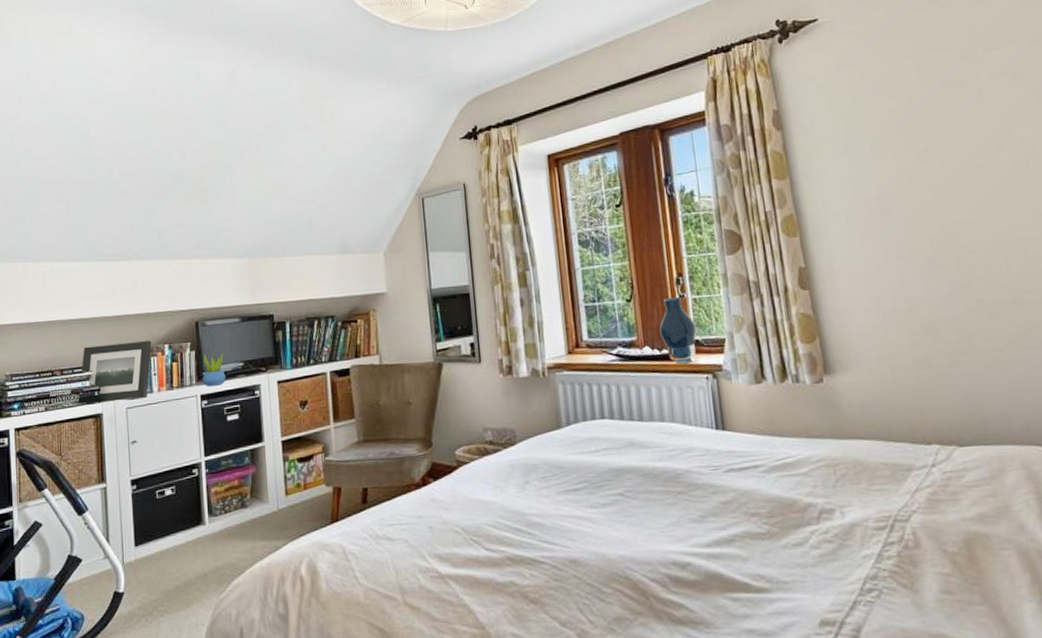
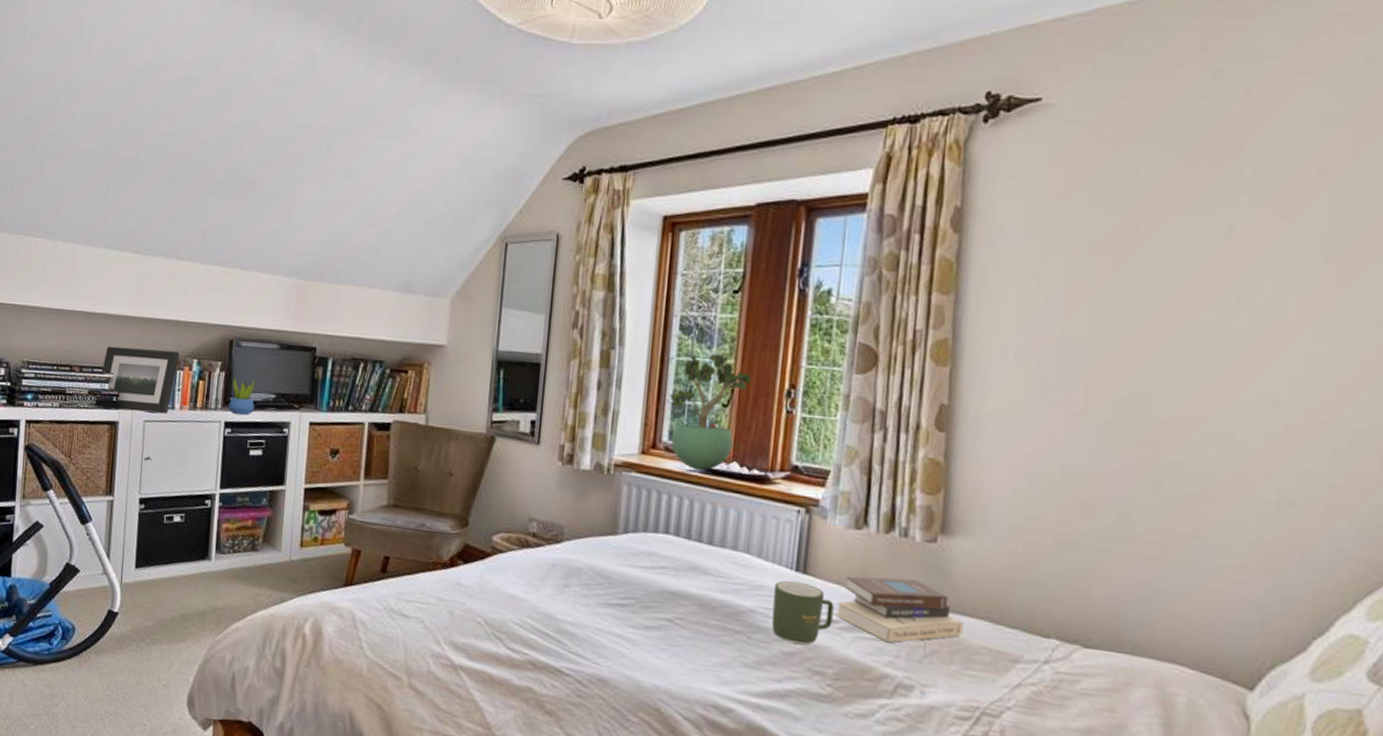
potted plant: none [583,258,646,360] -> present [670,353,752,471]
vase: present [659,296,697,364] -> none [754,411,799,491]
mug: none [701,438,756,494] -> present [771,580,834,645]
books: none [755,417,863,476] -> present [835,576,964,643]

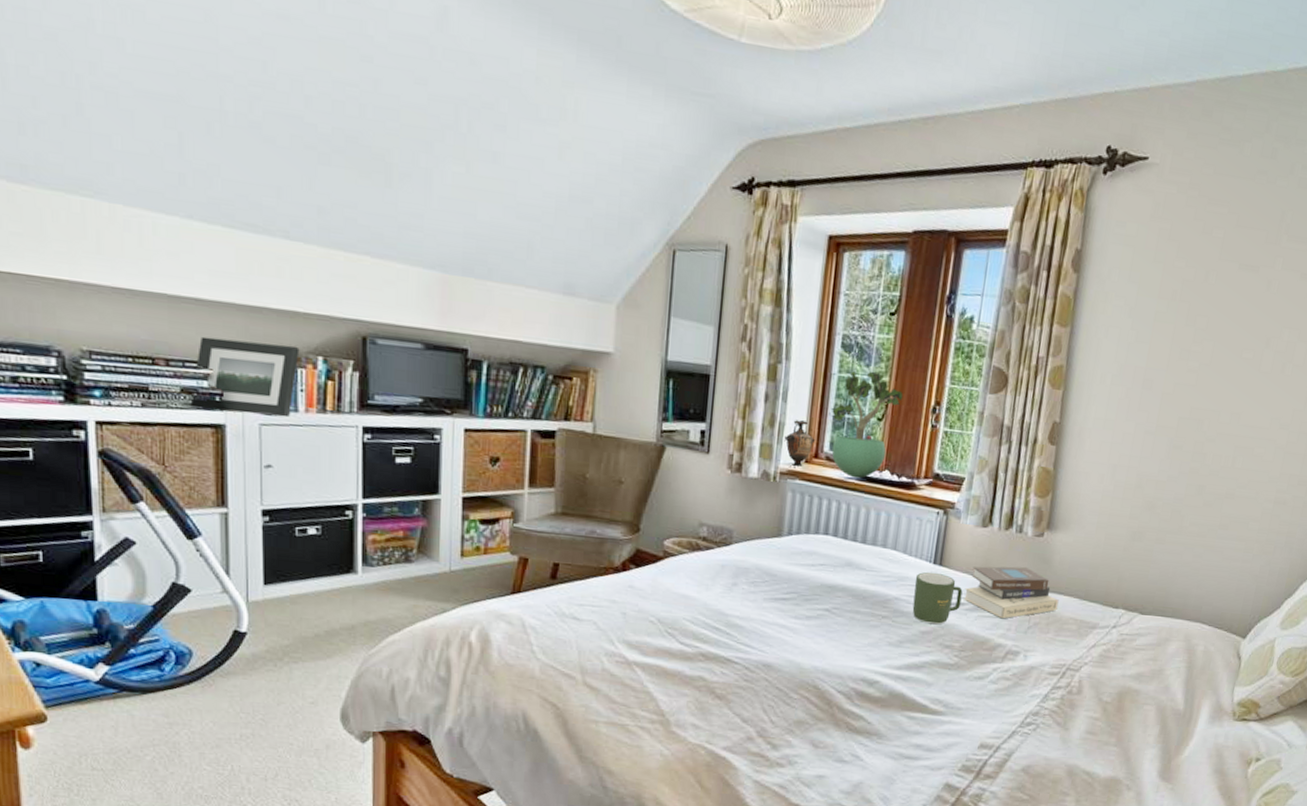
succulent plant: present [228,377,255,416] -> none [366,378,398,421]
vase: none [619,407,653,459] -> present [784,419,816,467]

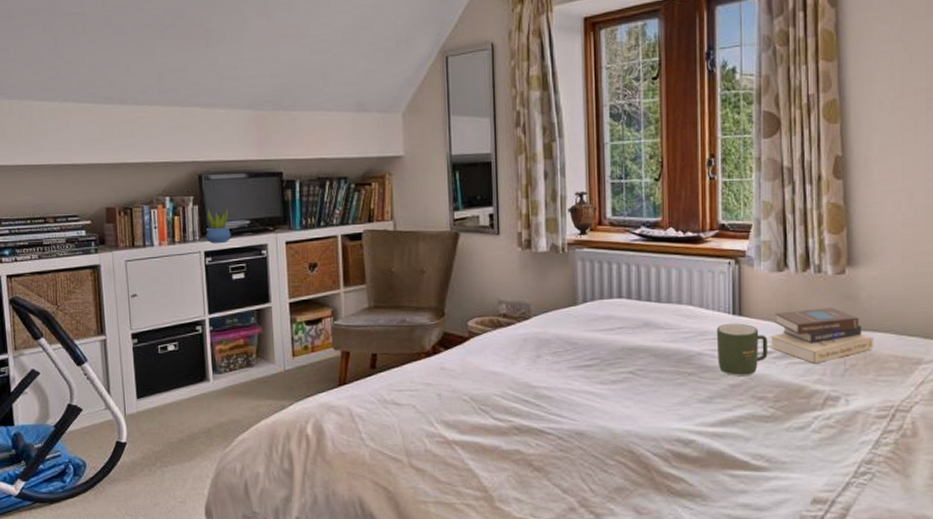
picture frame: present [190,336,300,417] -> none [73,191,152,254]
succulent plant: none [366,378,398,421] -> present [206,208,231,244]
potted plant: present [831,371,904,479] -> none [609,134,677,239]

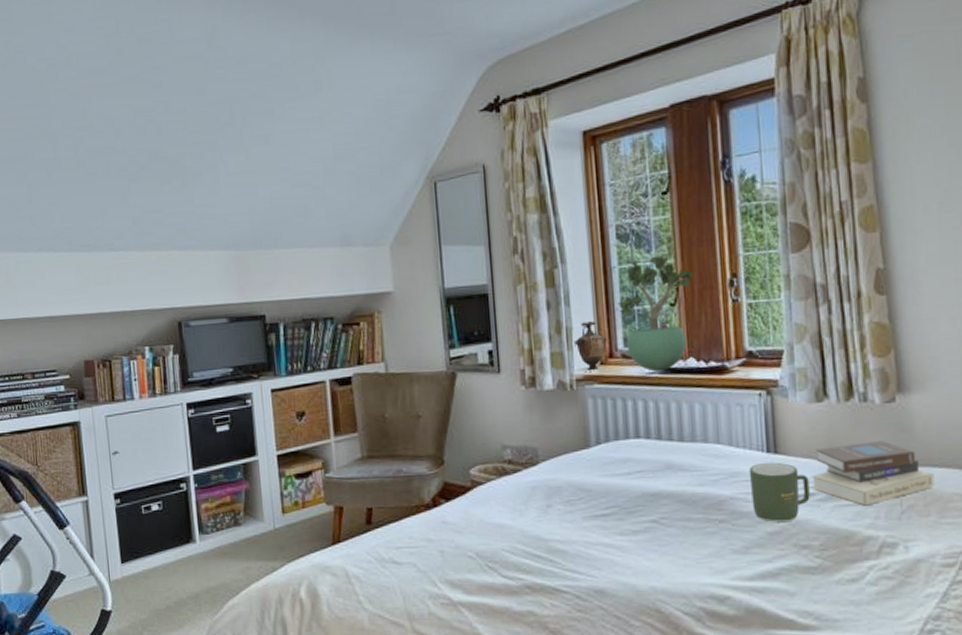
succulent plant: present [206,208,231,244] -> none [187,356,214,395]
potted plant: none [609,134,677,239] -> present [619,255,694,372]

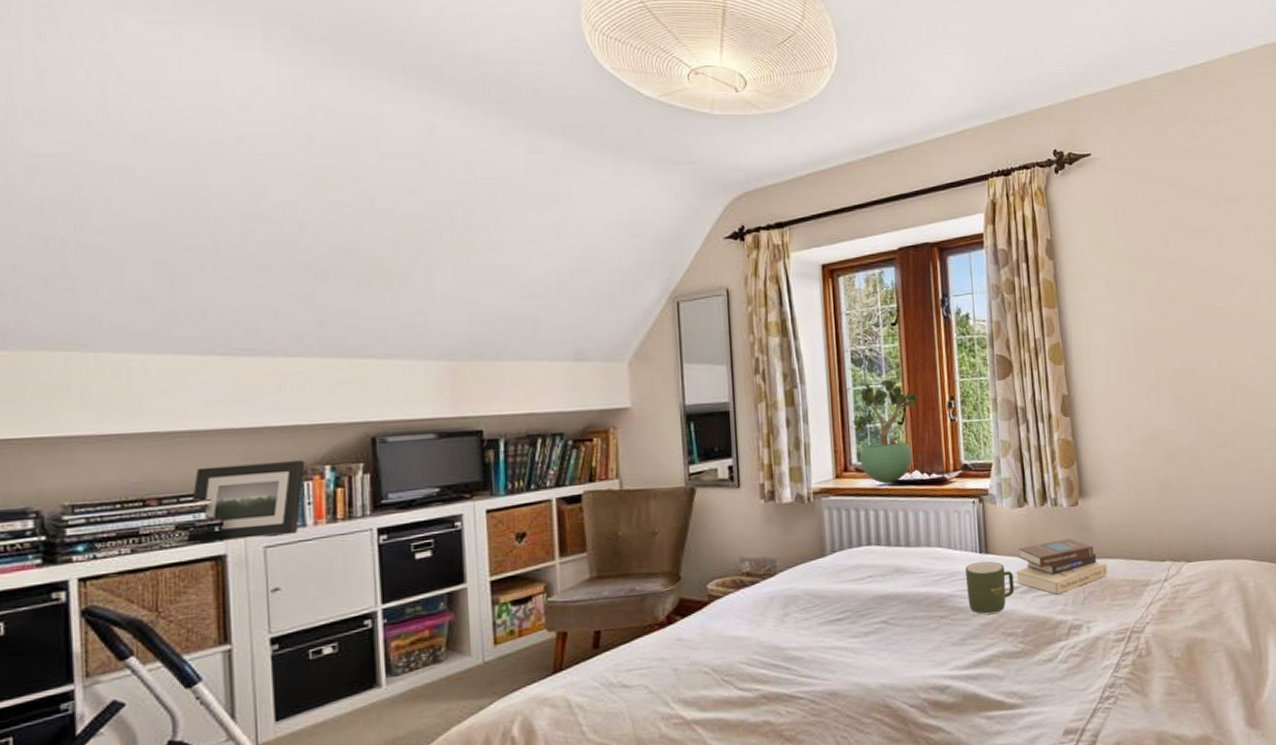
picture frame: none [52,341,131,411] -> present [186,459,305,543]
vase: present [574,320,608,372] -> none [812,437,843,485]

